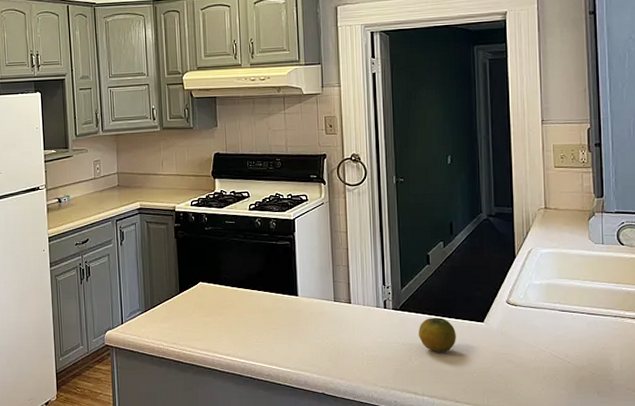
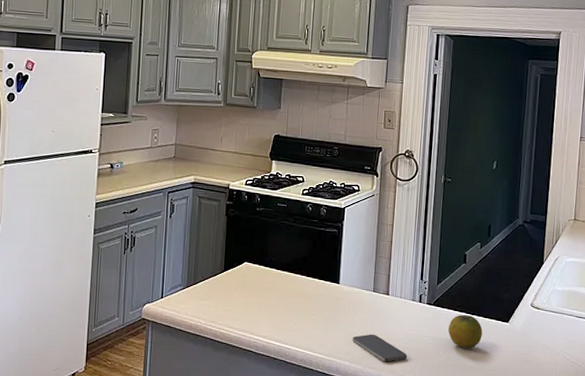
smartphone: none [318,344,378,372] -> present [352,334,408,362]

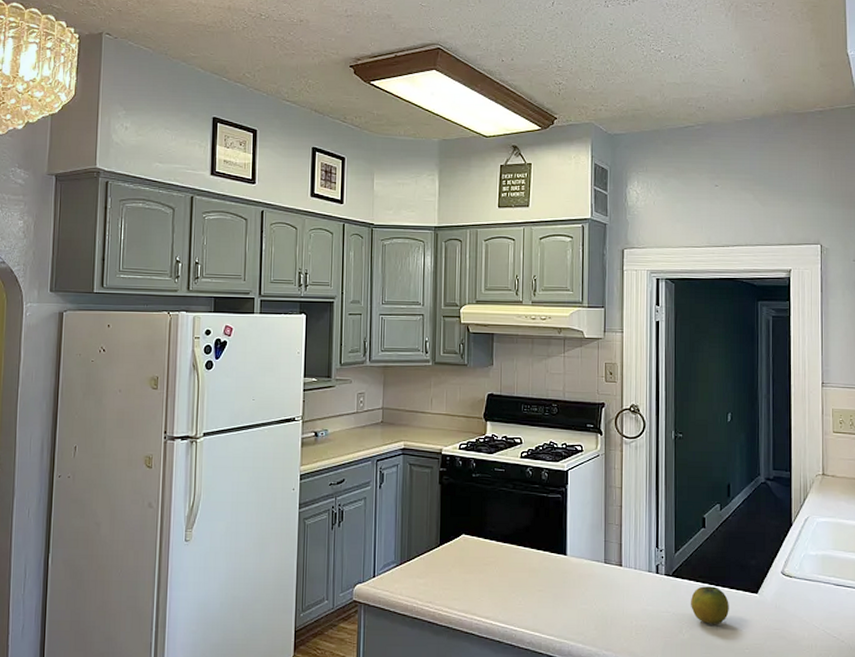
smartphone: present [352,334,408,362] -> none [584,611,647,643]

